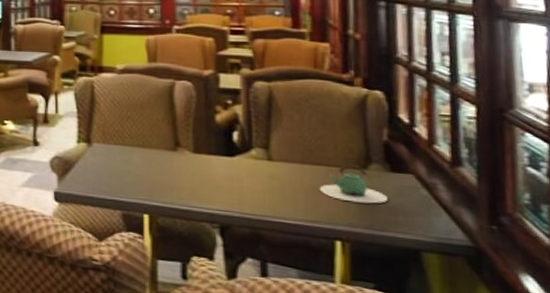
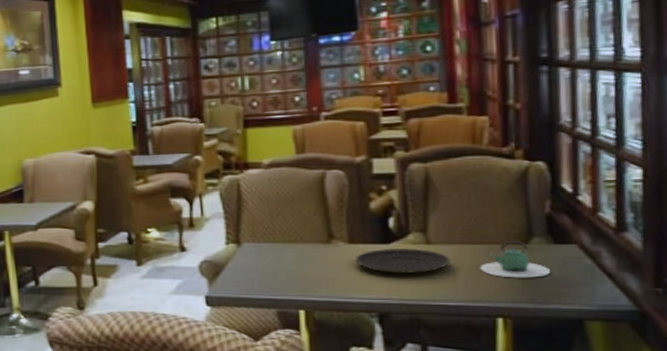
plate: none [199,161,292,189] -> present [355,248,451,274]

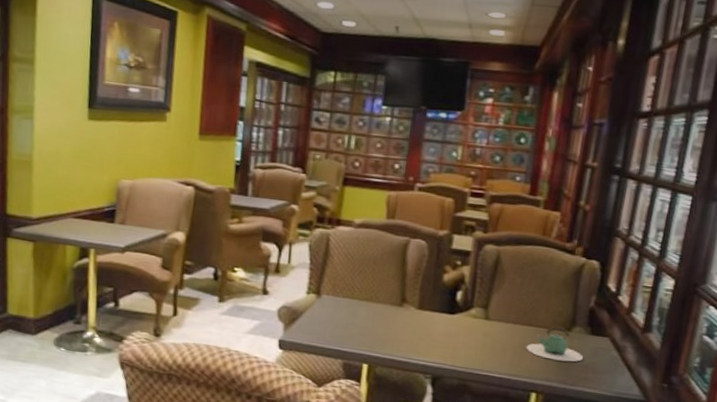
plate: present [355,248,451,274] -> none [421,318,504,345]

